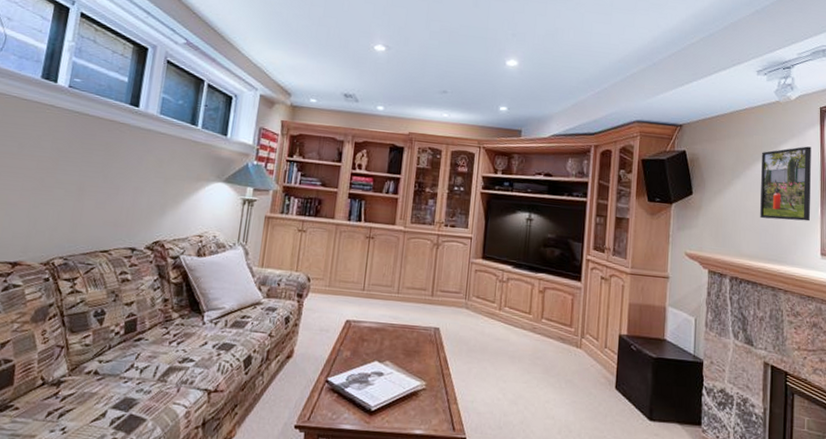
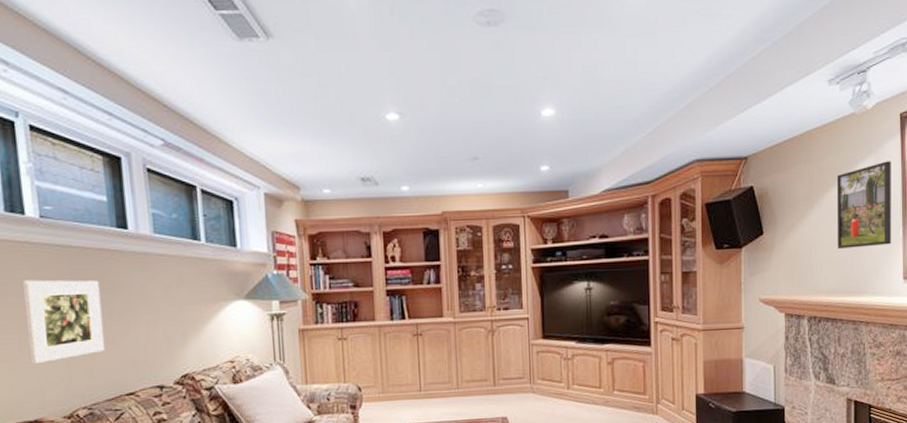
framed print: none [25,137,104,211] -> present [22,280,105,363]

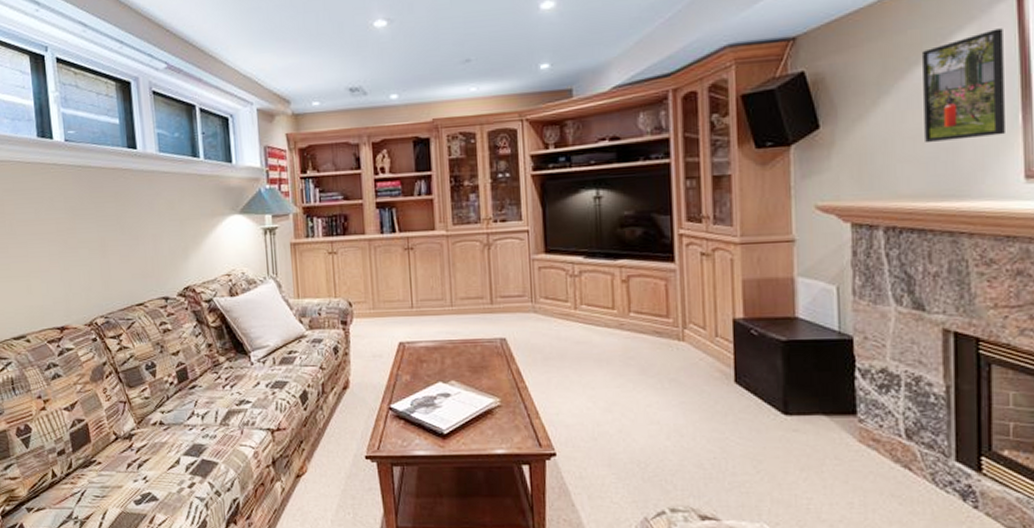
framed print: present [22,280,105,363] -> none [51,197,119,275]

